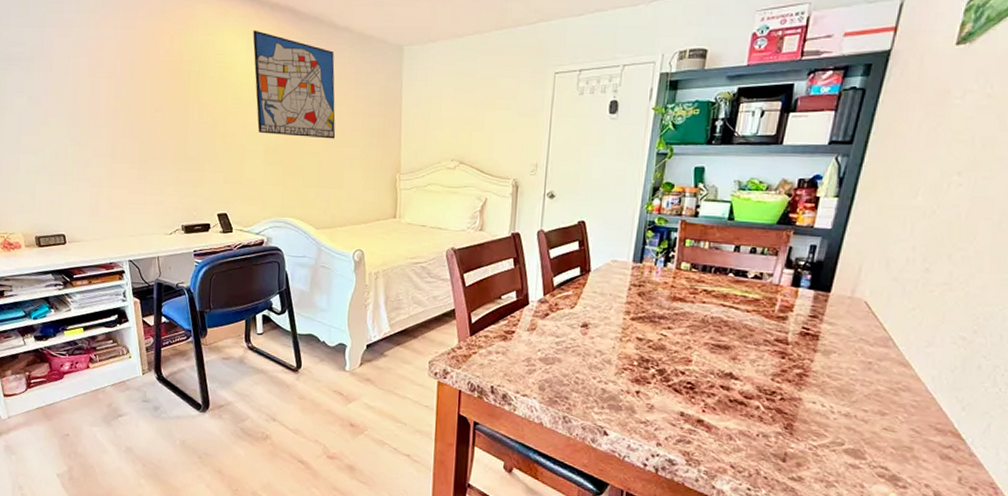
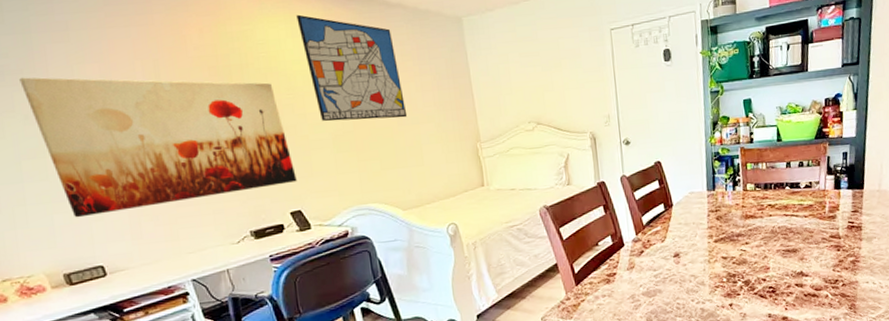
wall art: none [30,64,228,190] -> present [19,77,297,218]

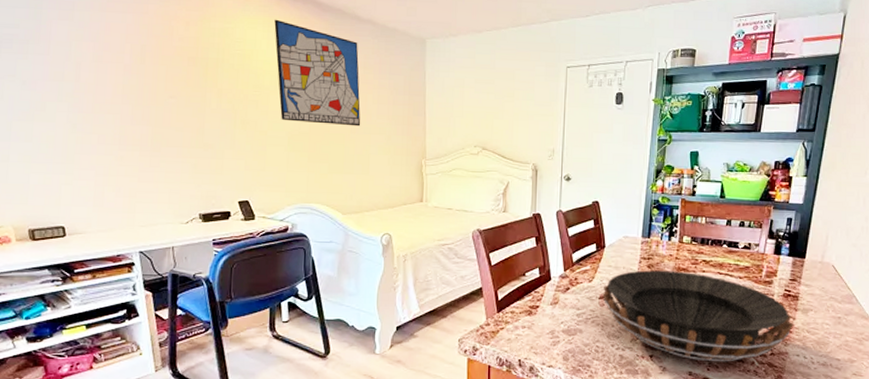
wall art: present [19,77,297,218] -> none [24,47,250,180]
decorative bowl: none [676,218,861,302] -> present [602,270,794,362]

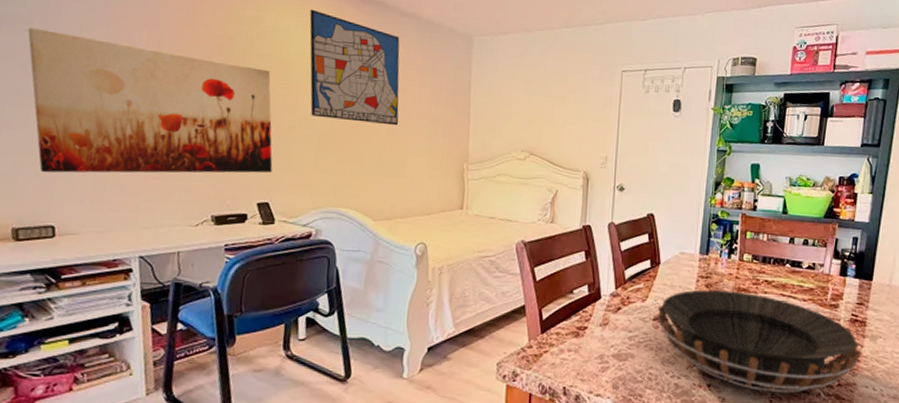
wall art: none [24,47,250,180] -> present [27,27,273,173]

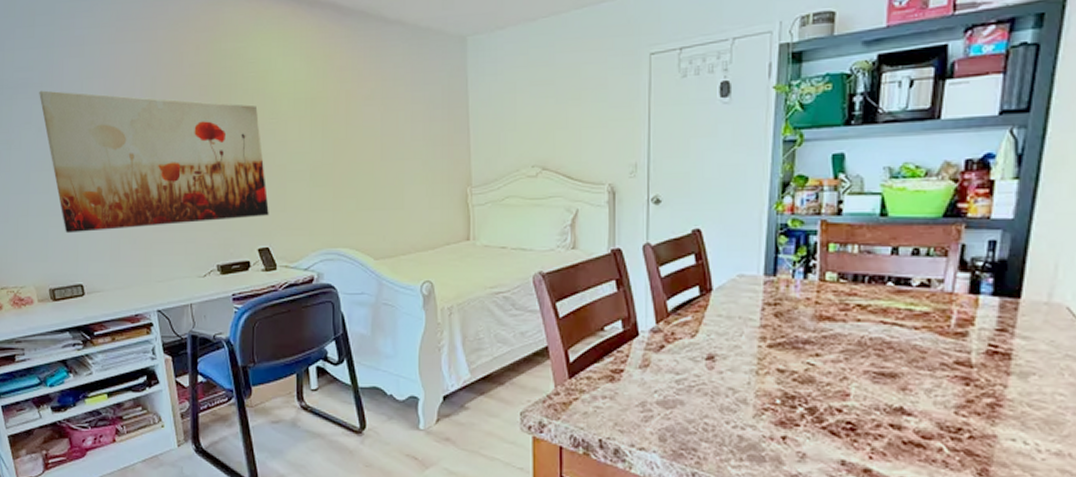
wall art: present [309,9,400,126] -> none [290,31,392,152]
decorative bowl: present [657,289,862,393] -> none [710,320,1006,448]

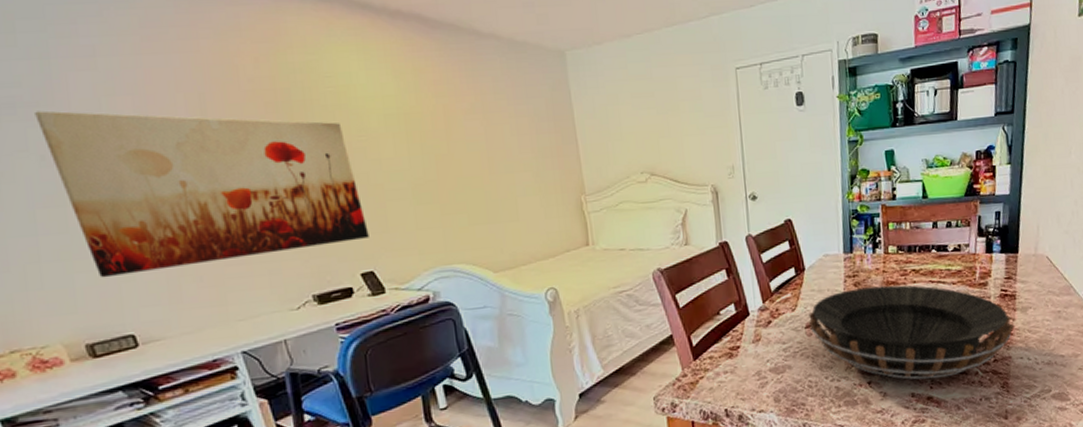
decorative bowl: none [710,320,1006,448] -> present [808,285,1015,380]

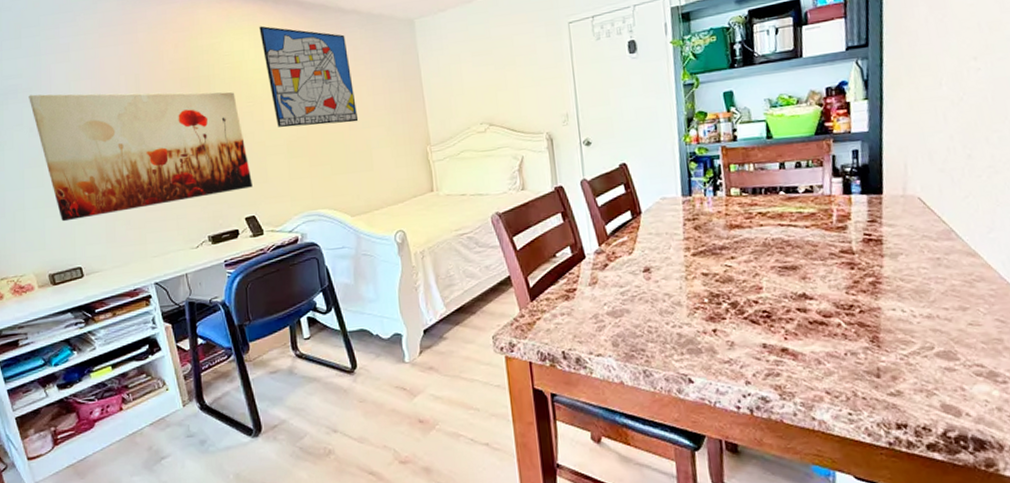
wall art: none [371,43,501,169] -> present [259,26,359,128]
decorative bowl: present [808,285,1015,380] -> none [646,228,883,329]

